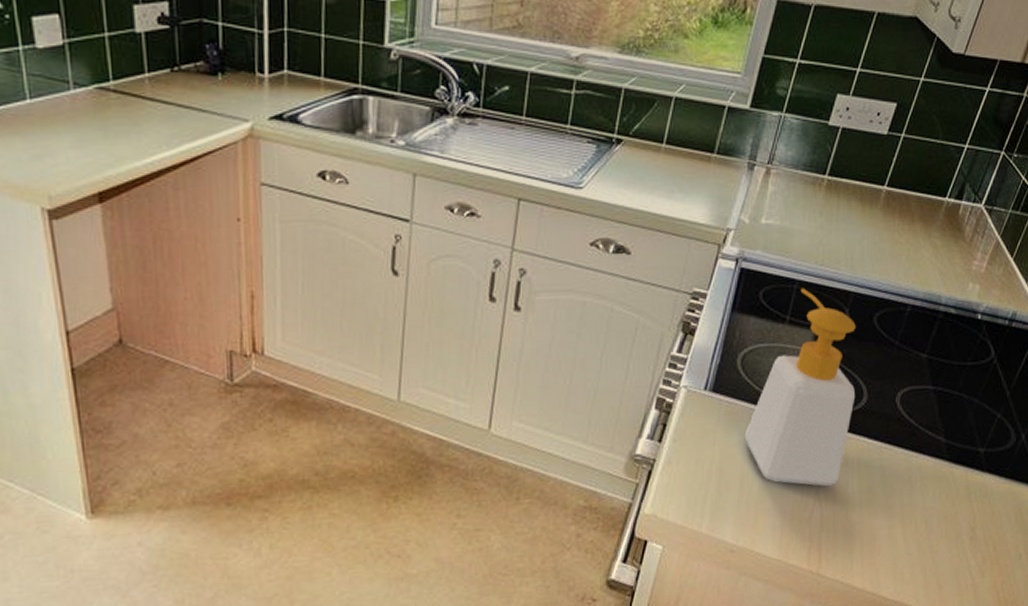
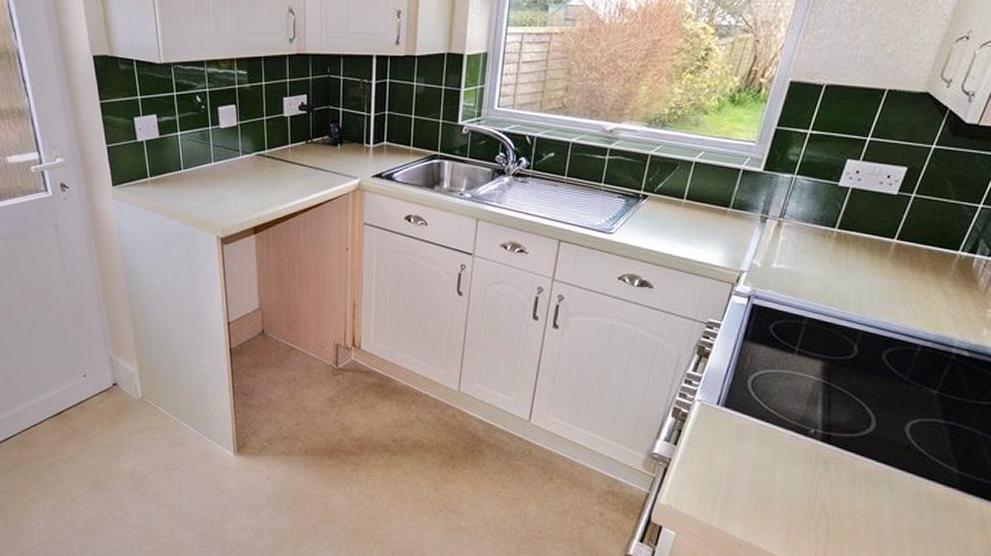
soap bottle: present [744,288,856,487] -> none [753,324,864,500]

